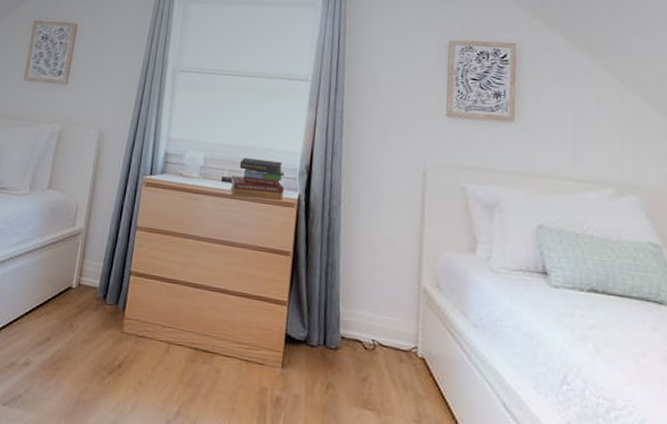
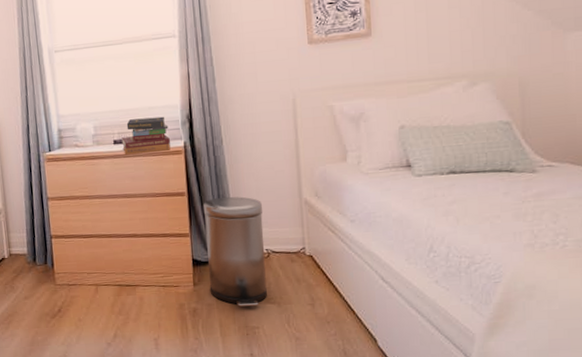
pedal bin: none [299,265,376,411] -> present [203,196,267,307]

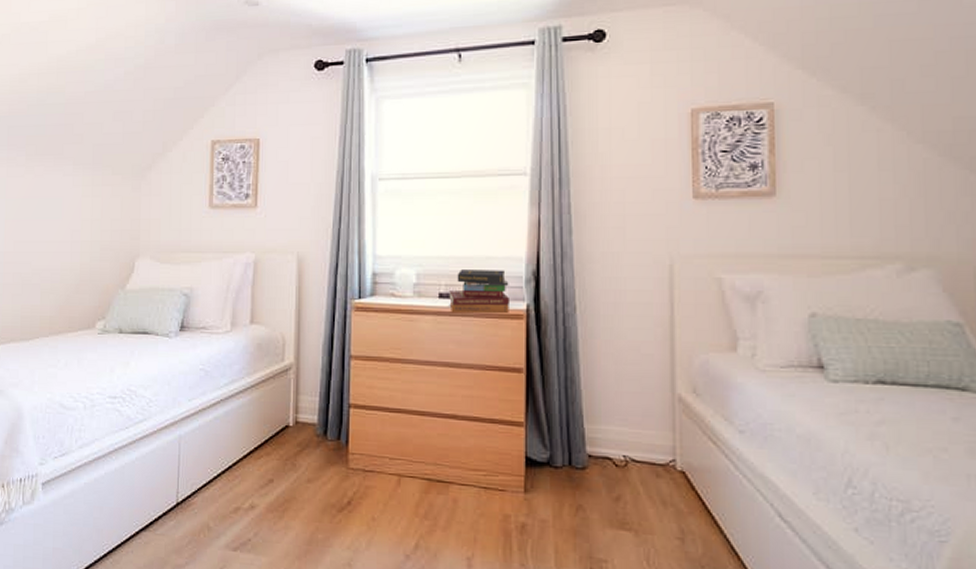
pedal bin: present [203,196,267,307] -> none [544,379,623,532]

